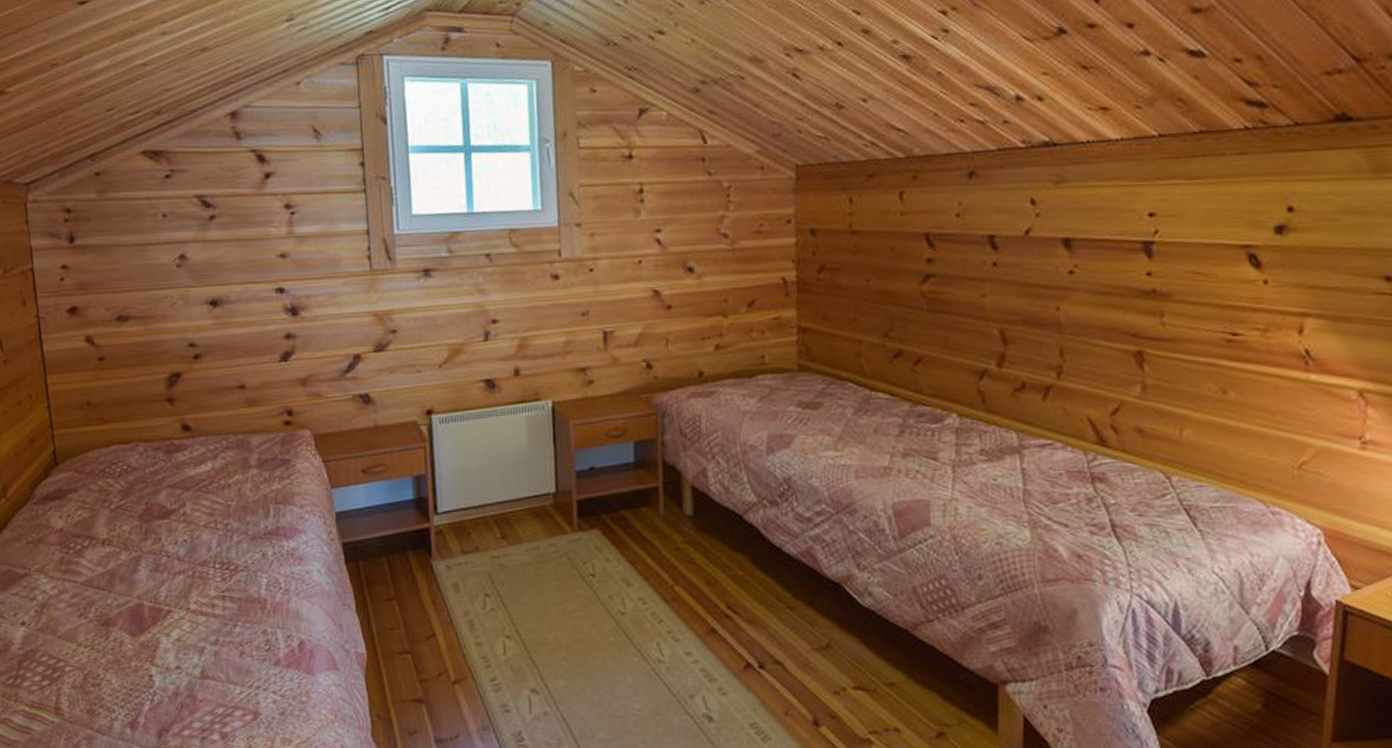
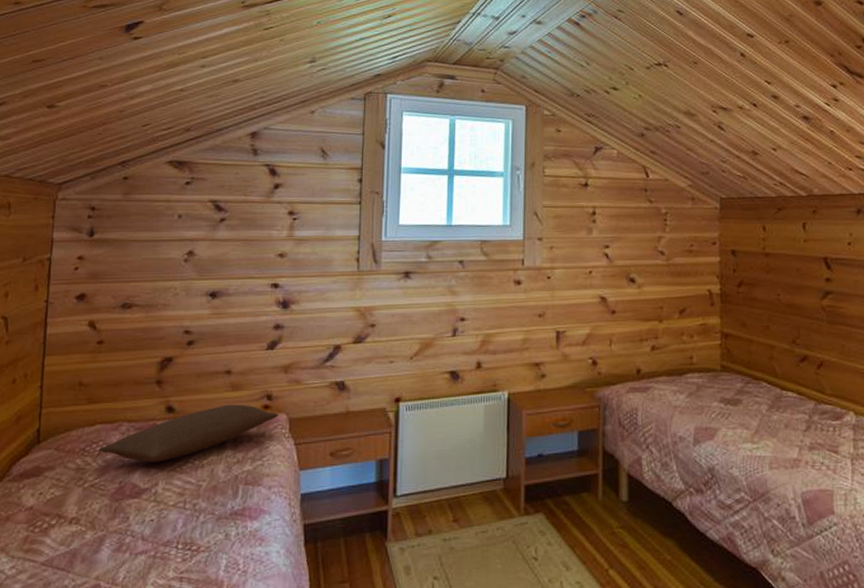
pillow: none [118,420,302,484] -> present [98,404,279,463]

